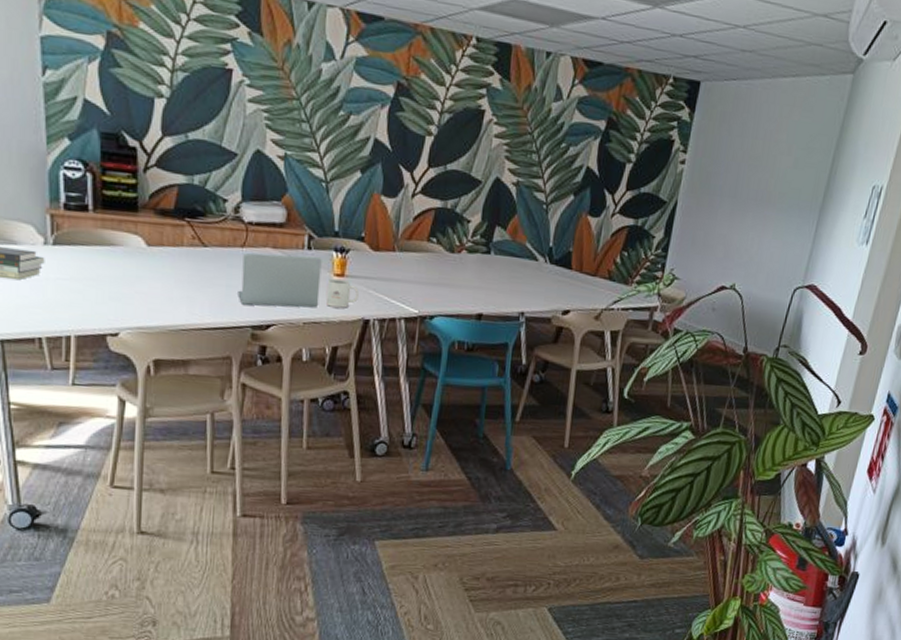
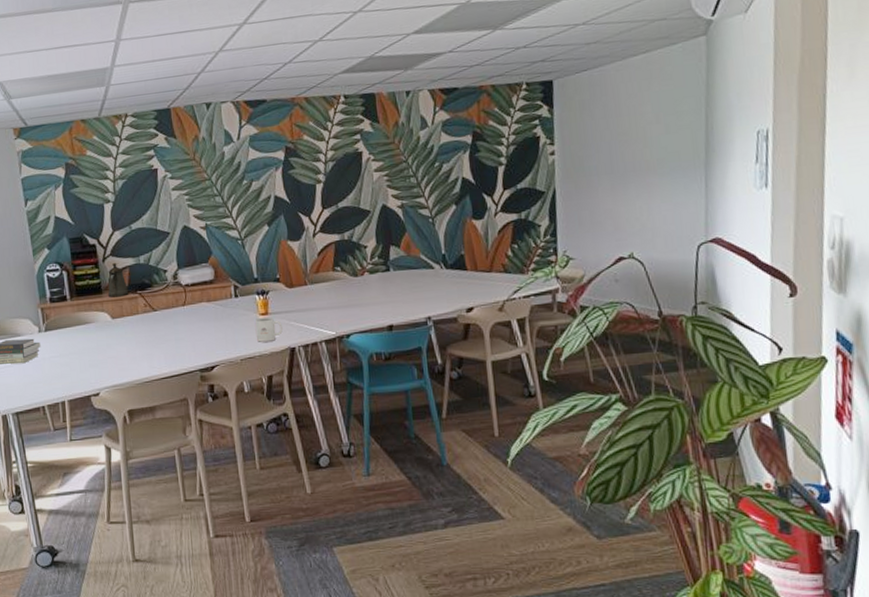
coffee pot: none [146,176,174,222] -> present [108,263,129,298]
laptop: present [238,253,322,308] -> none [185,303,251,353]

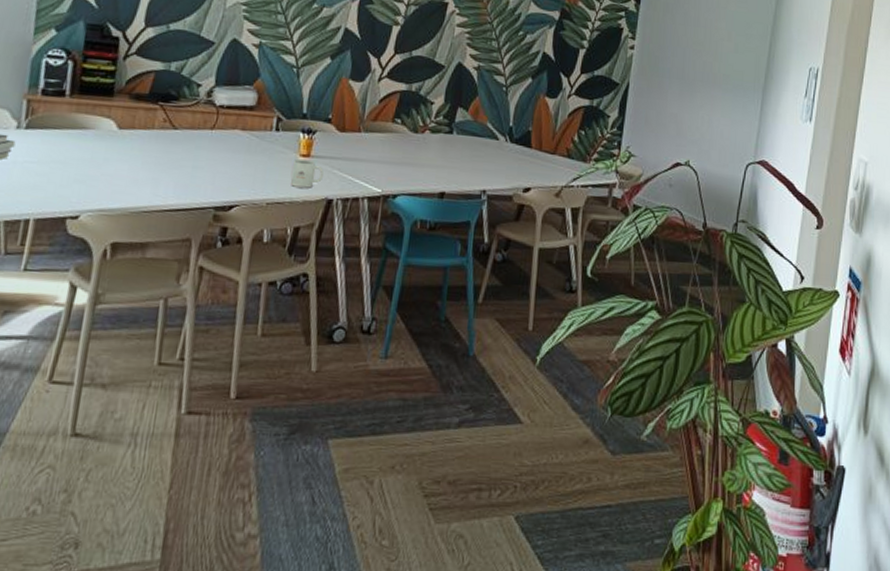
coffee pot: present [108,263,129,298] -> none [120,64,148,106]

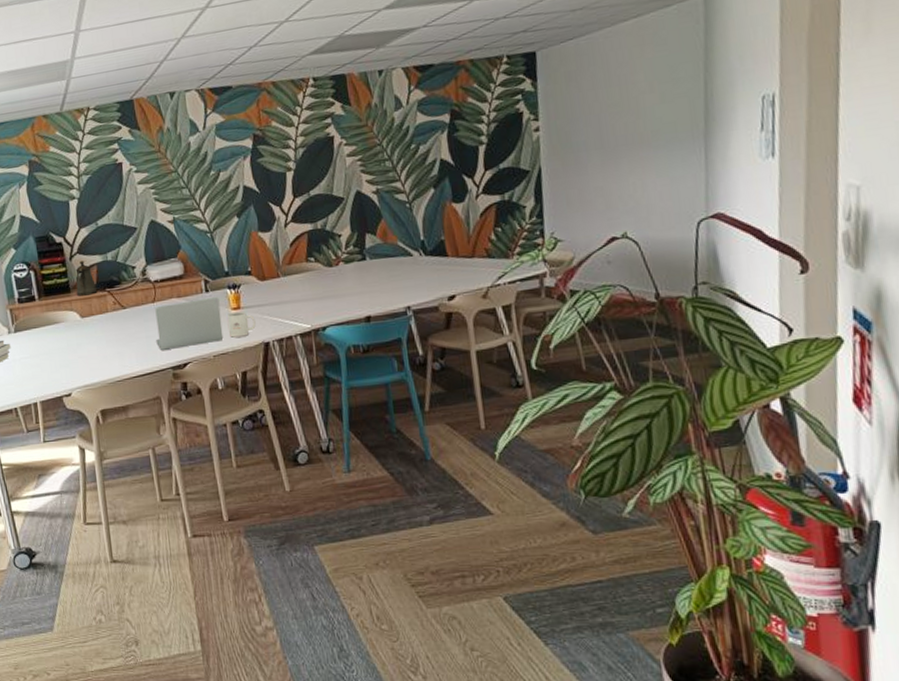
coffee pot: none [120,64,148,106] -> present [75,261,98,297]
laptop: none [203,135,289,188] -> present [155,297,224,350]

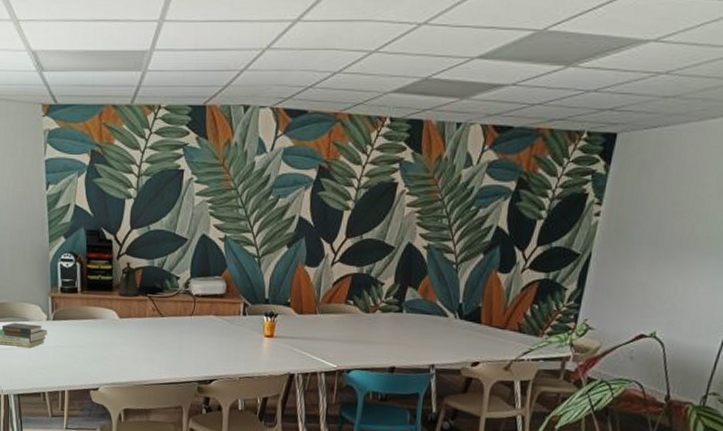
laptop: present [155,297,224,350] -> none [187,320,255,365]
mug: present [227,311,256,338] -> none [257,339,285,365]

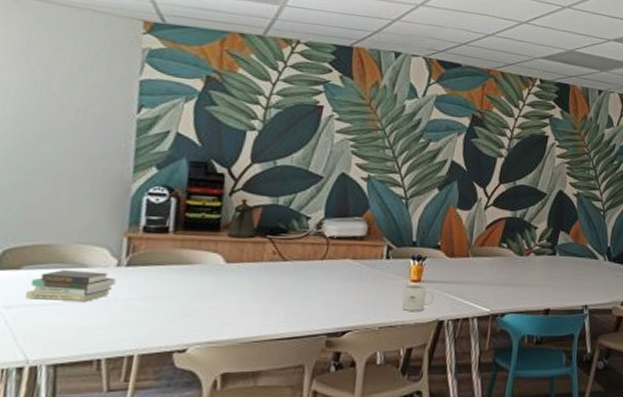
mug: none [257,339,285,365] -> present [402,284,434,312]

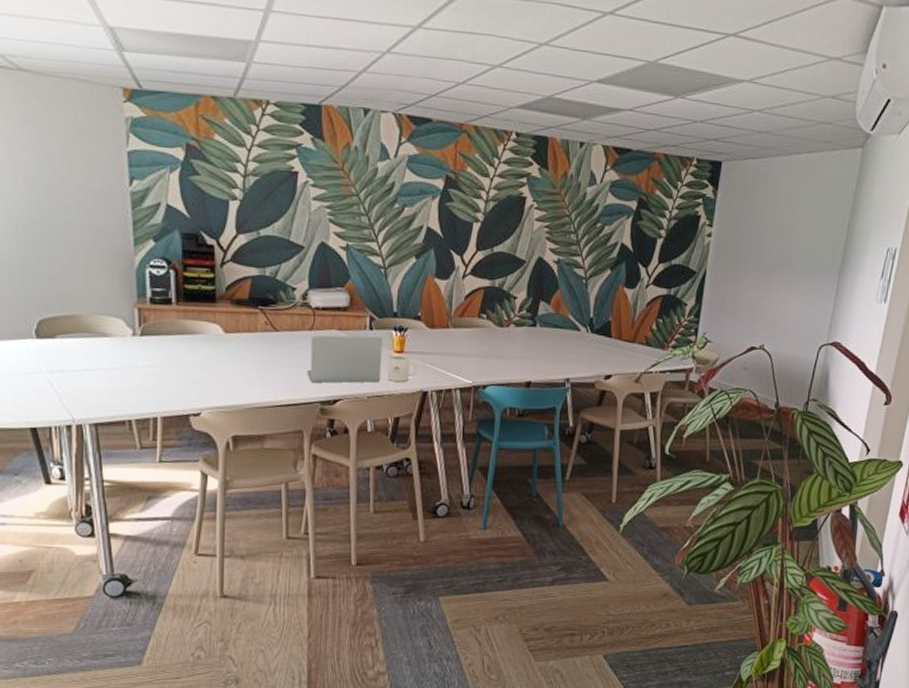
books: present [25,270,116,301] -> none [63,339,134,368]
coffee pot: present [227,199,256,239] -> none [223,270,248,310]
laptop: none [315,264,400,314] -> present [307,335,383,383]

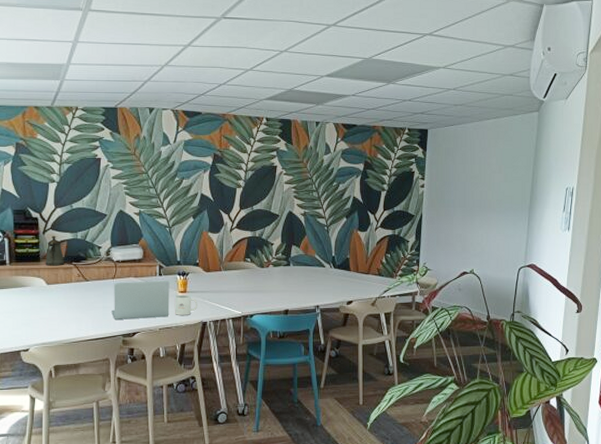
coffee pot: none [223,270,248,310] -> present [46,236,65,266]

